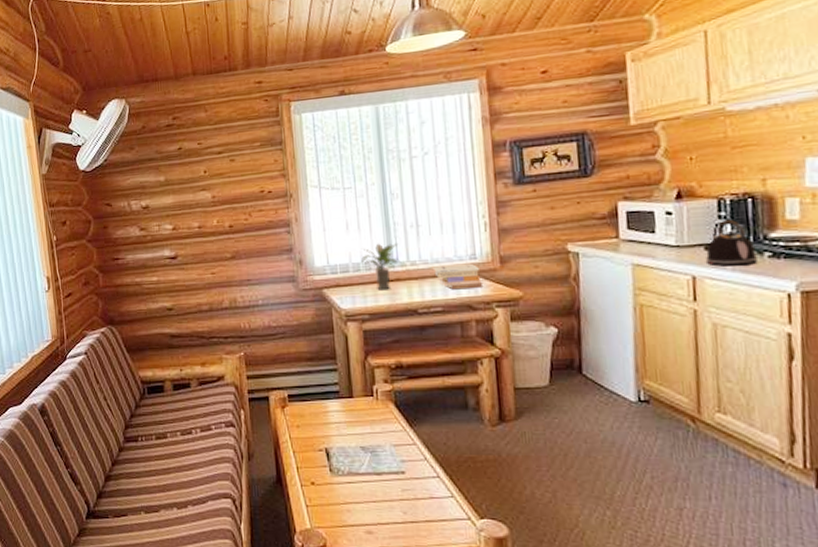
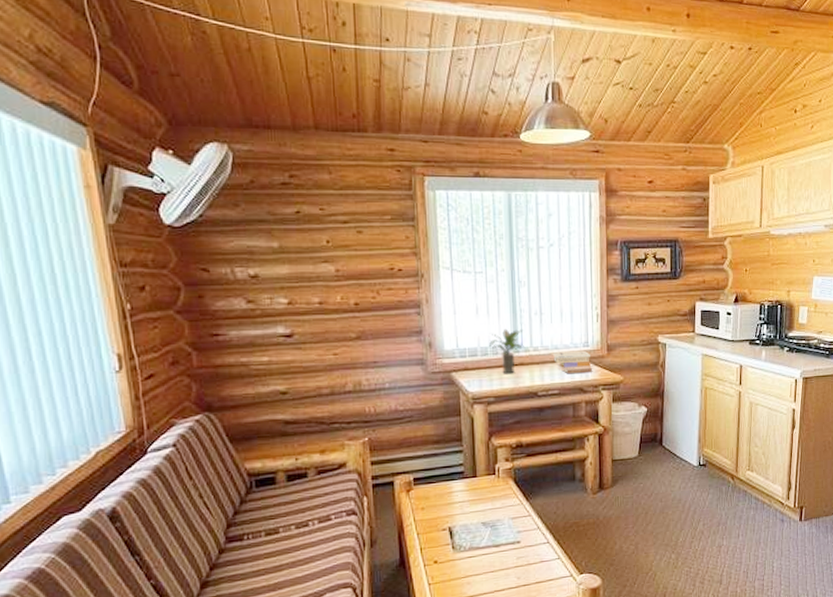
kettle: present [706,219,758,267] -> none [750,320,780,358]

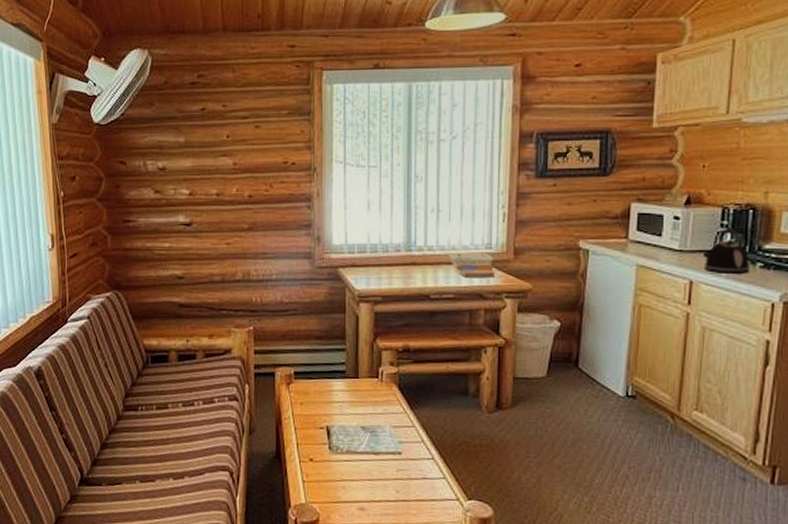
potted plant: present [488,328,526,374] -> none [378,225,419,274]
kettle: none [750,320,780,358] -> present [705,228,750,274]

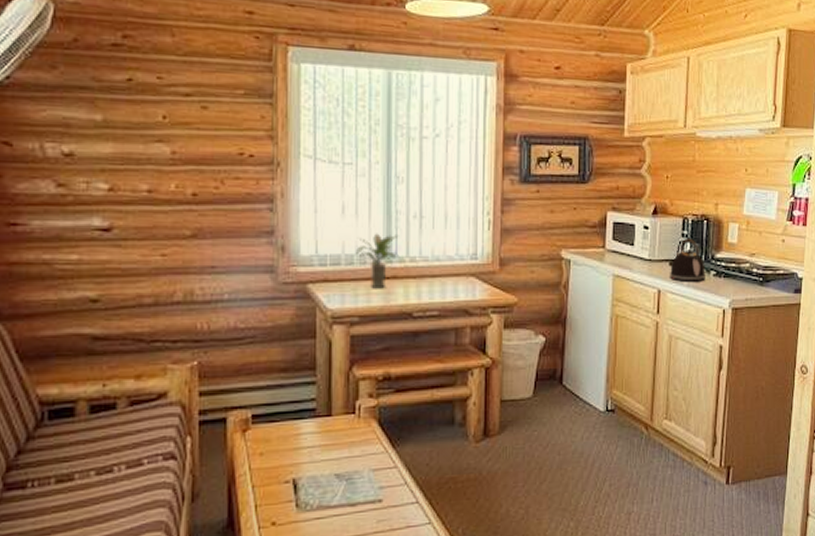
potted plant: none [378,225,419,274] -> present [355,233,400,289]
books: present [448,252,494,278] -> none [432,263,480,292]

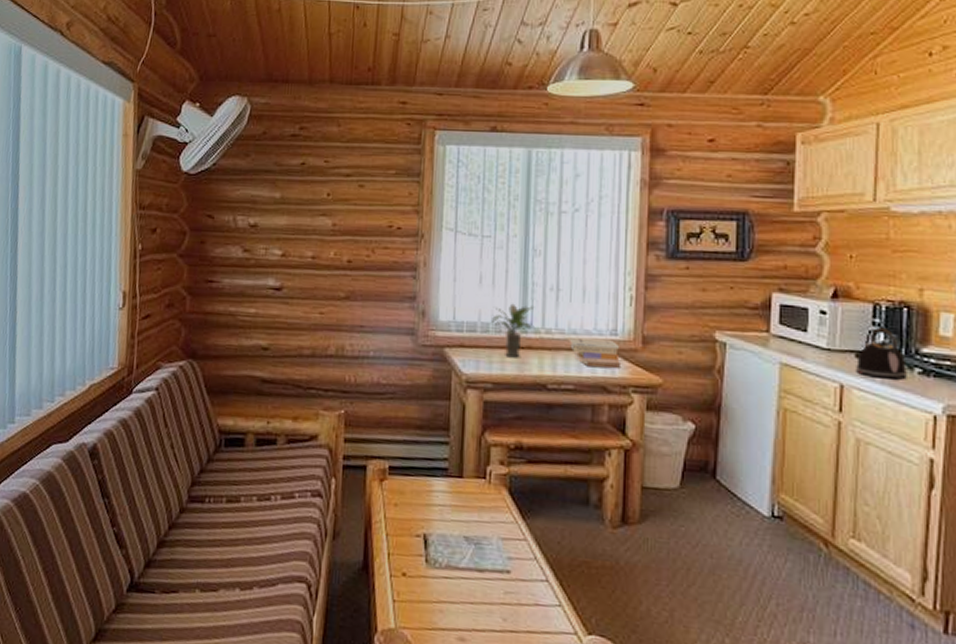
books: none [432,263,480,292] -> present [568,336,620,369]

